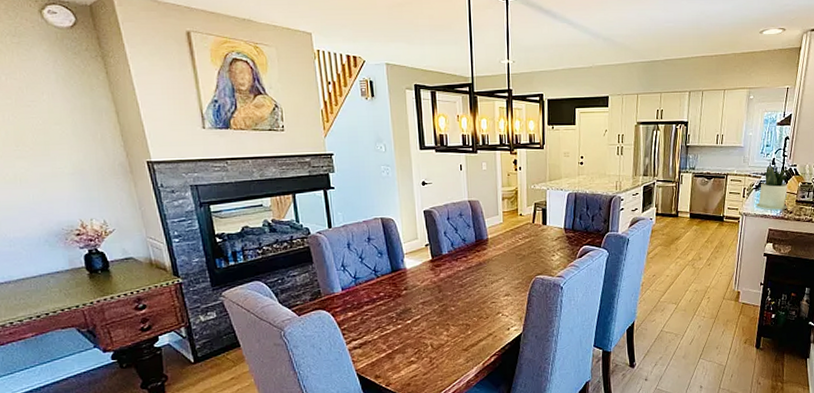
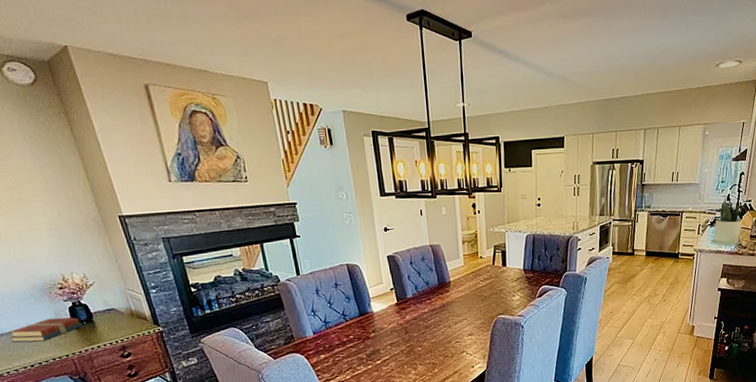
books: none [18,265,97,291] -> present [10,317,82,343]

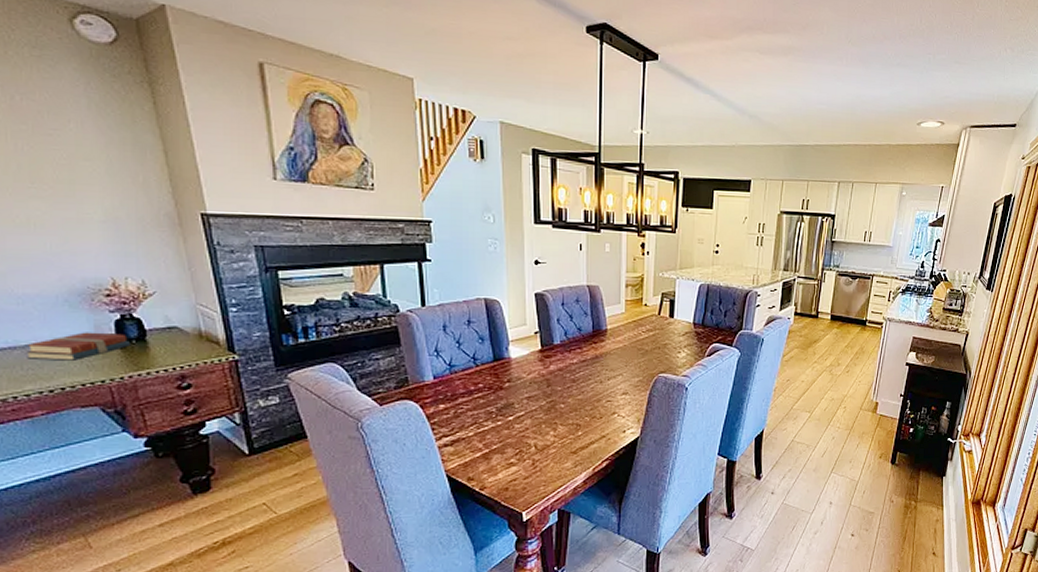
planter: present [710,202,744,247] -> none [900,270,939,318]

